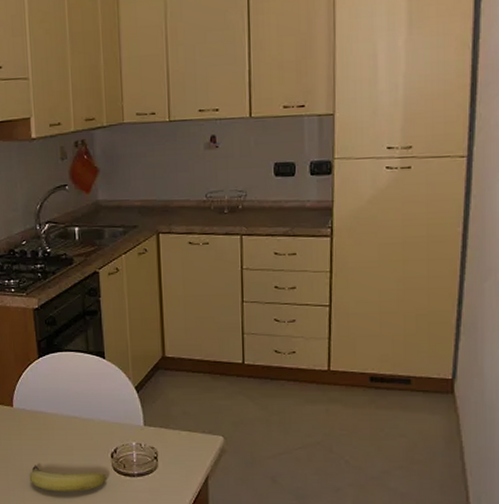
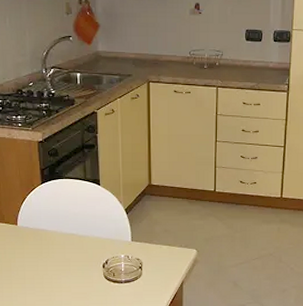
fruit: present [29,465,106,492] -> none [30,274,98,297]

